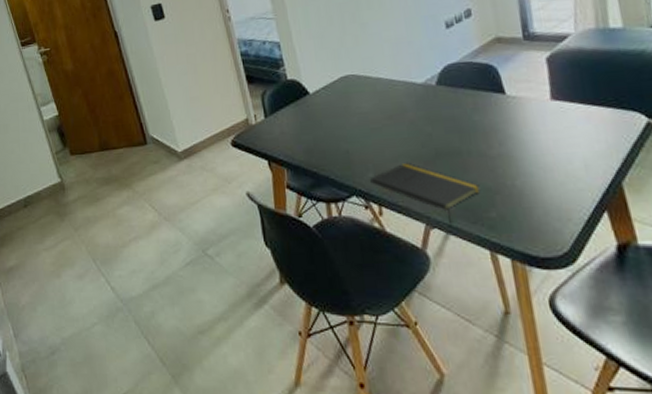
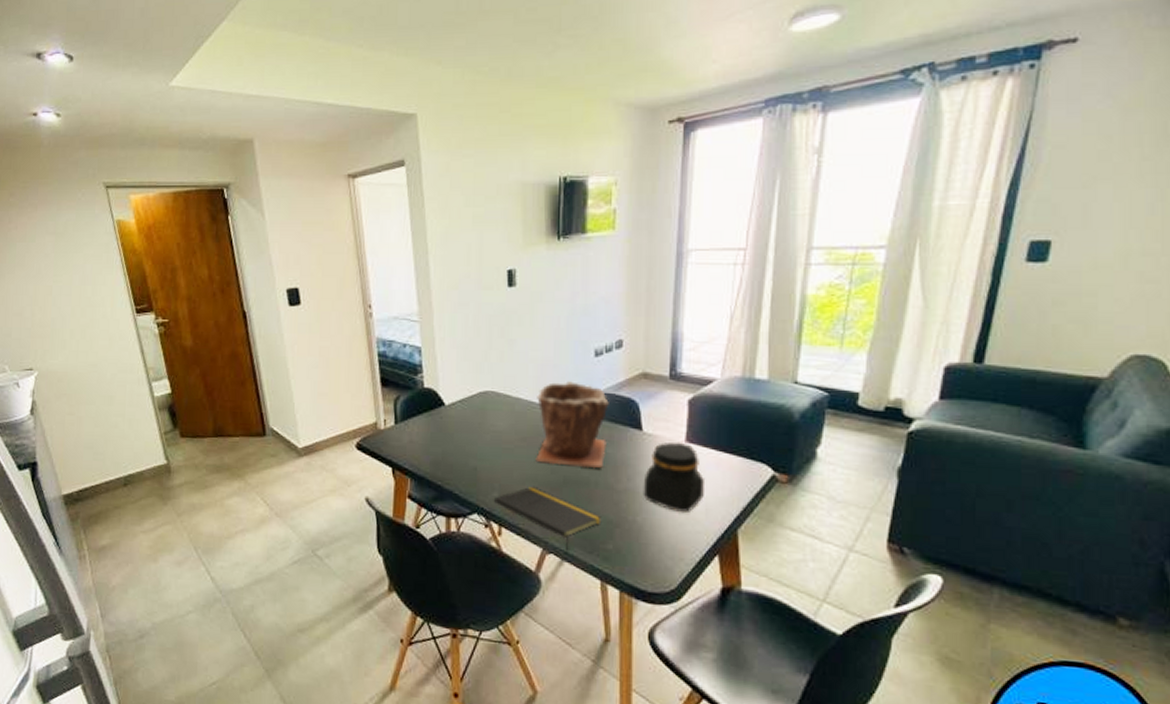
plant pot: none [396,55,473,139] -> present [535,381,609,469]
jar: none [515,100,581,171] -> present [643,442,706,512]

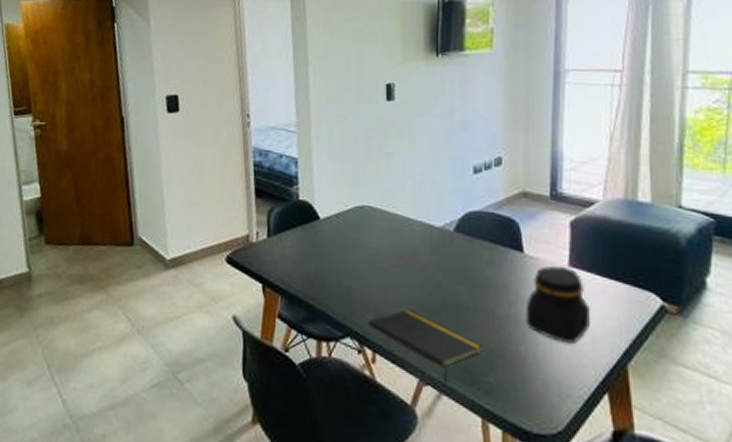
plant pot: present [535,381,609,469] -> none [412,198,489,292]

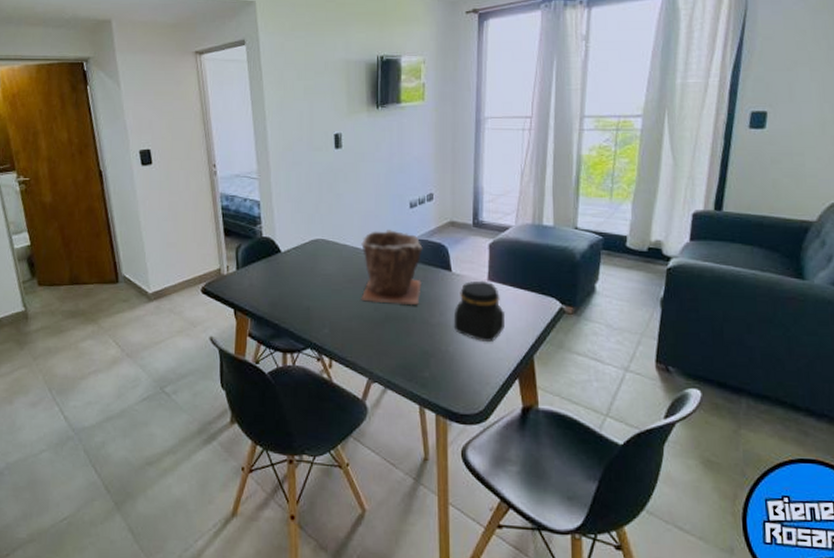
notepad: present [368,310,482,382] -> none [325,323,419,379]
plant pot: none [412,198,489,292] -> present [361,230,423,306]

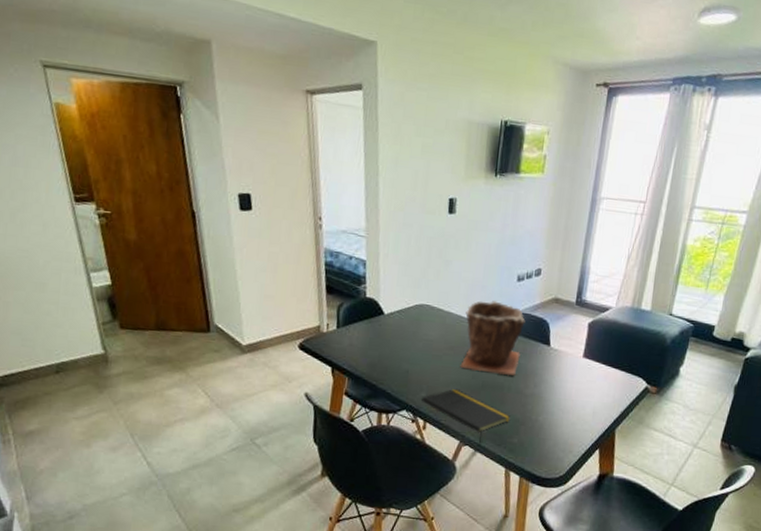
notepad: none [325,323,419,379] -> present [422,389,511,443]
jar: present [453,280,506,342] -> none [545,357,596,414]

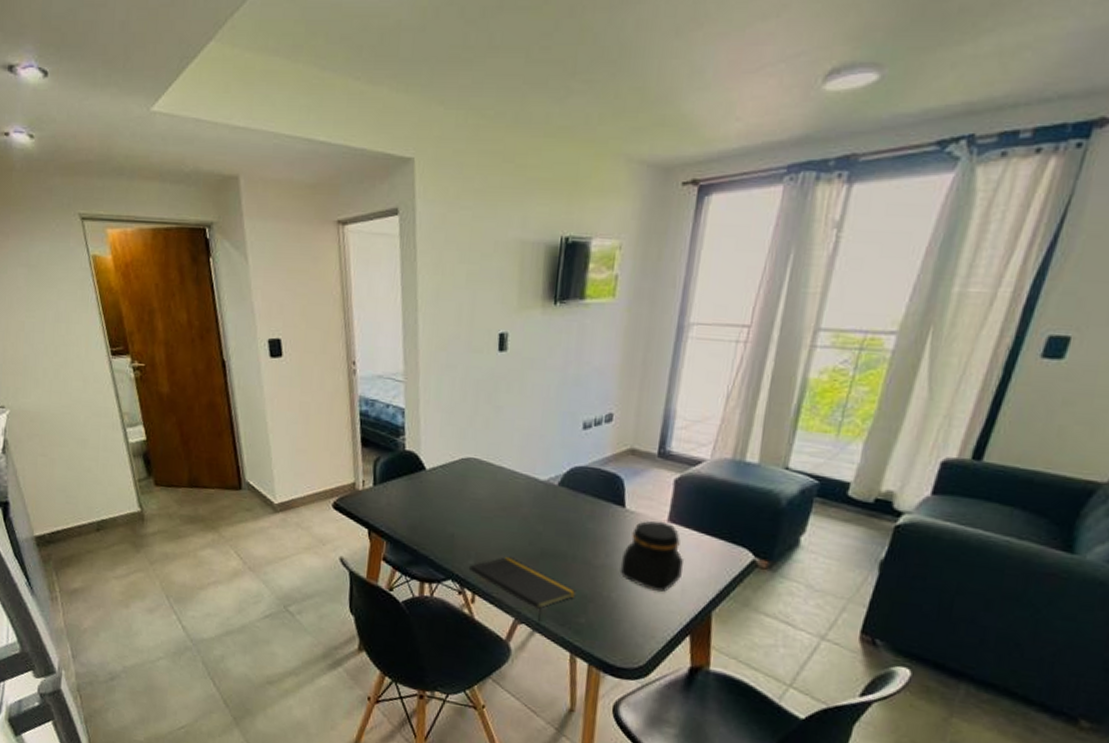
plant pot: present [460,301,526,376] -> none [514,453,594,543]
jar: none [545,357,596,414] -> present [620,521,685,592]

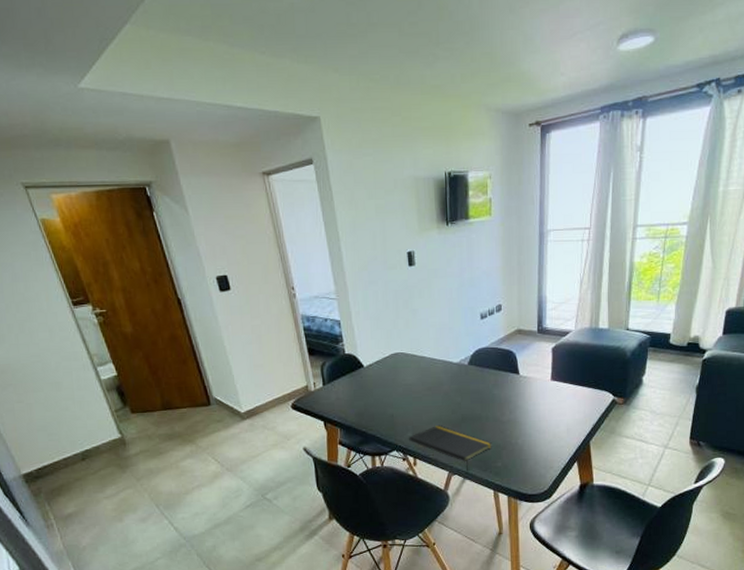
jar: present [620,521,685,592] -> none [521,380,566,433]

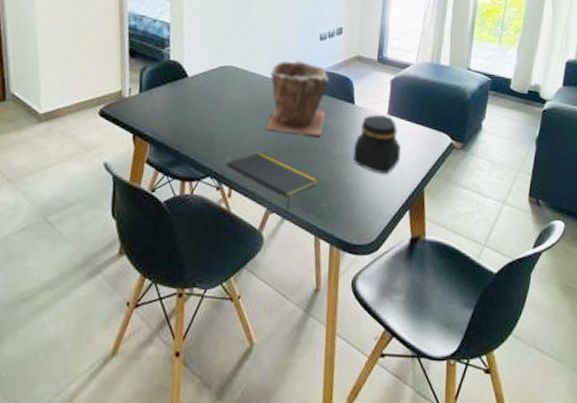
plant pot: none [437,340,493,407] -> present [265,60,329,137]
jar: none [521,380,566,433] -> present [352,114,402,174]

